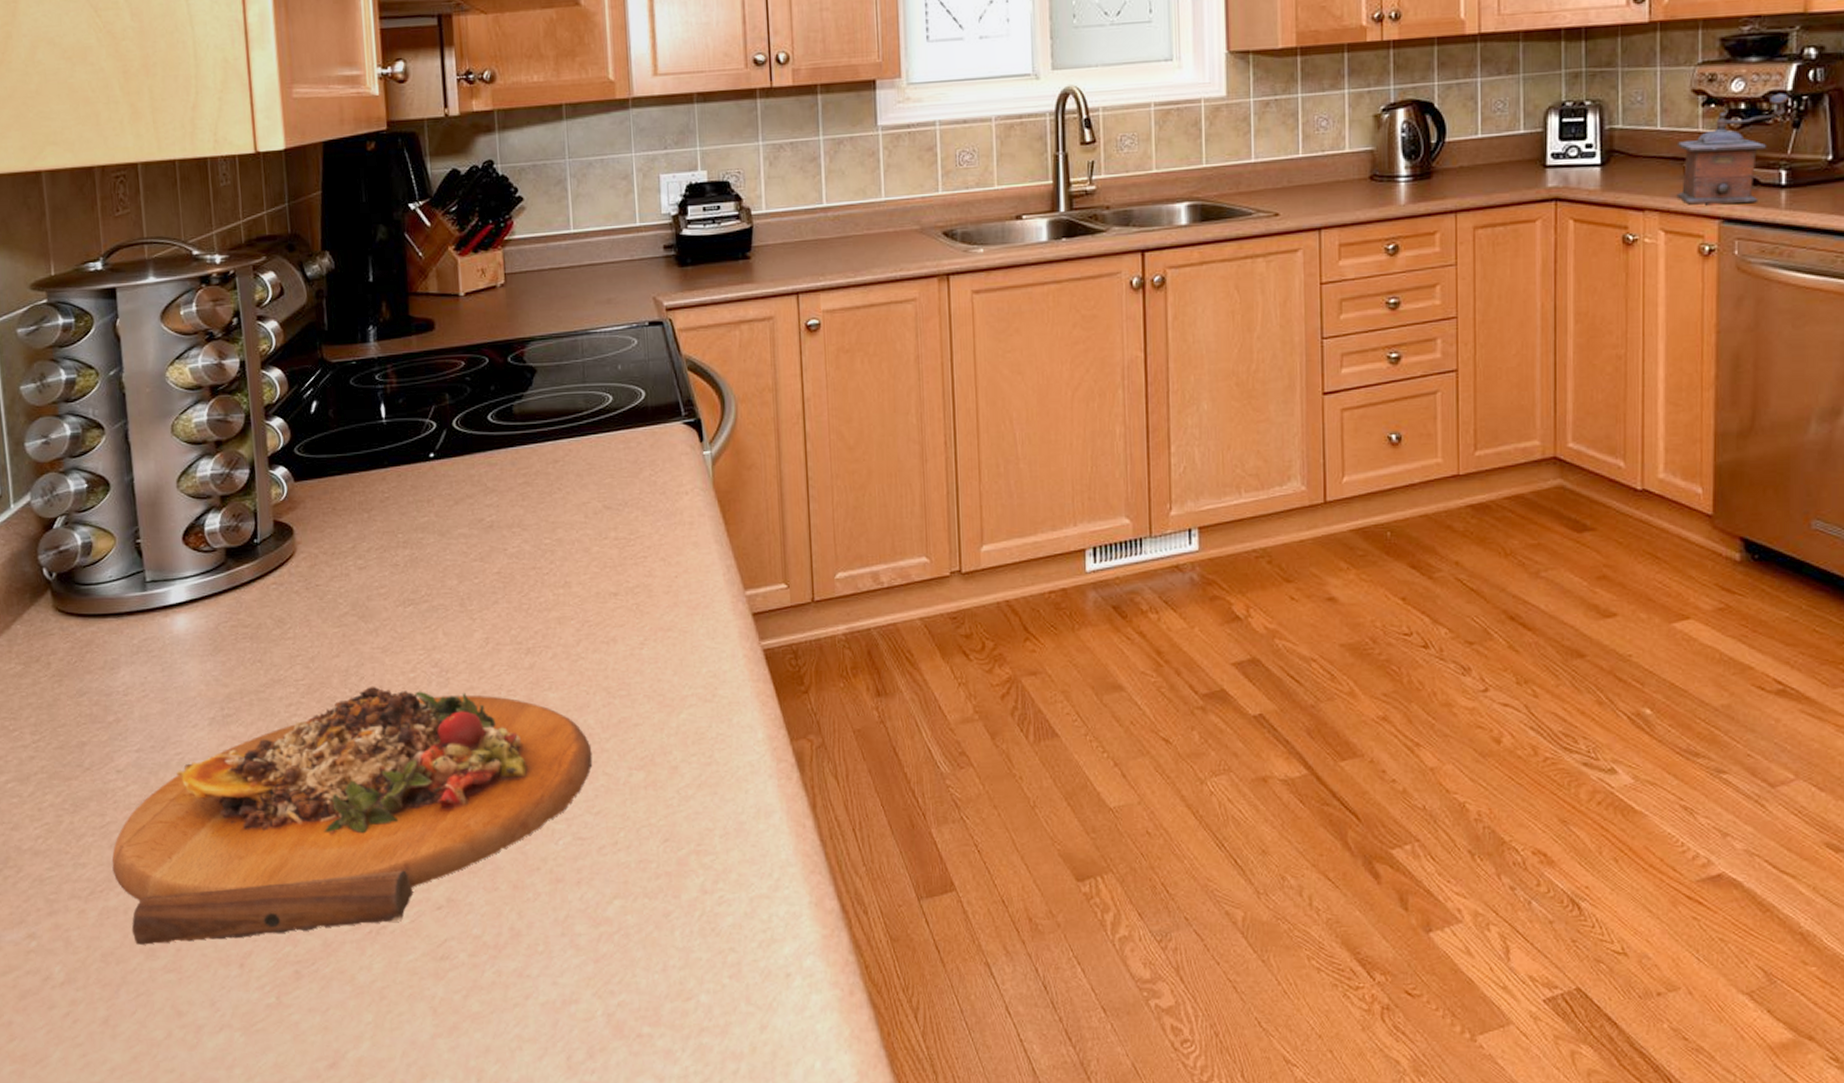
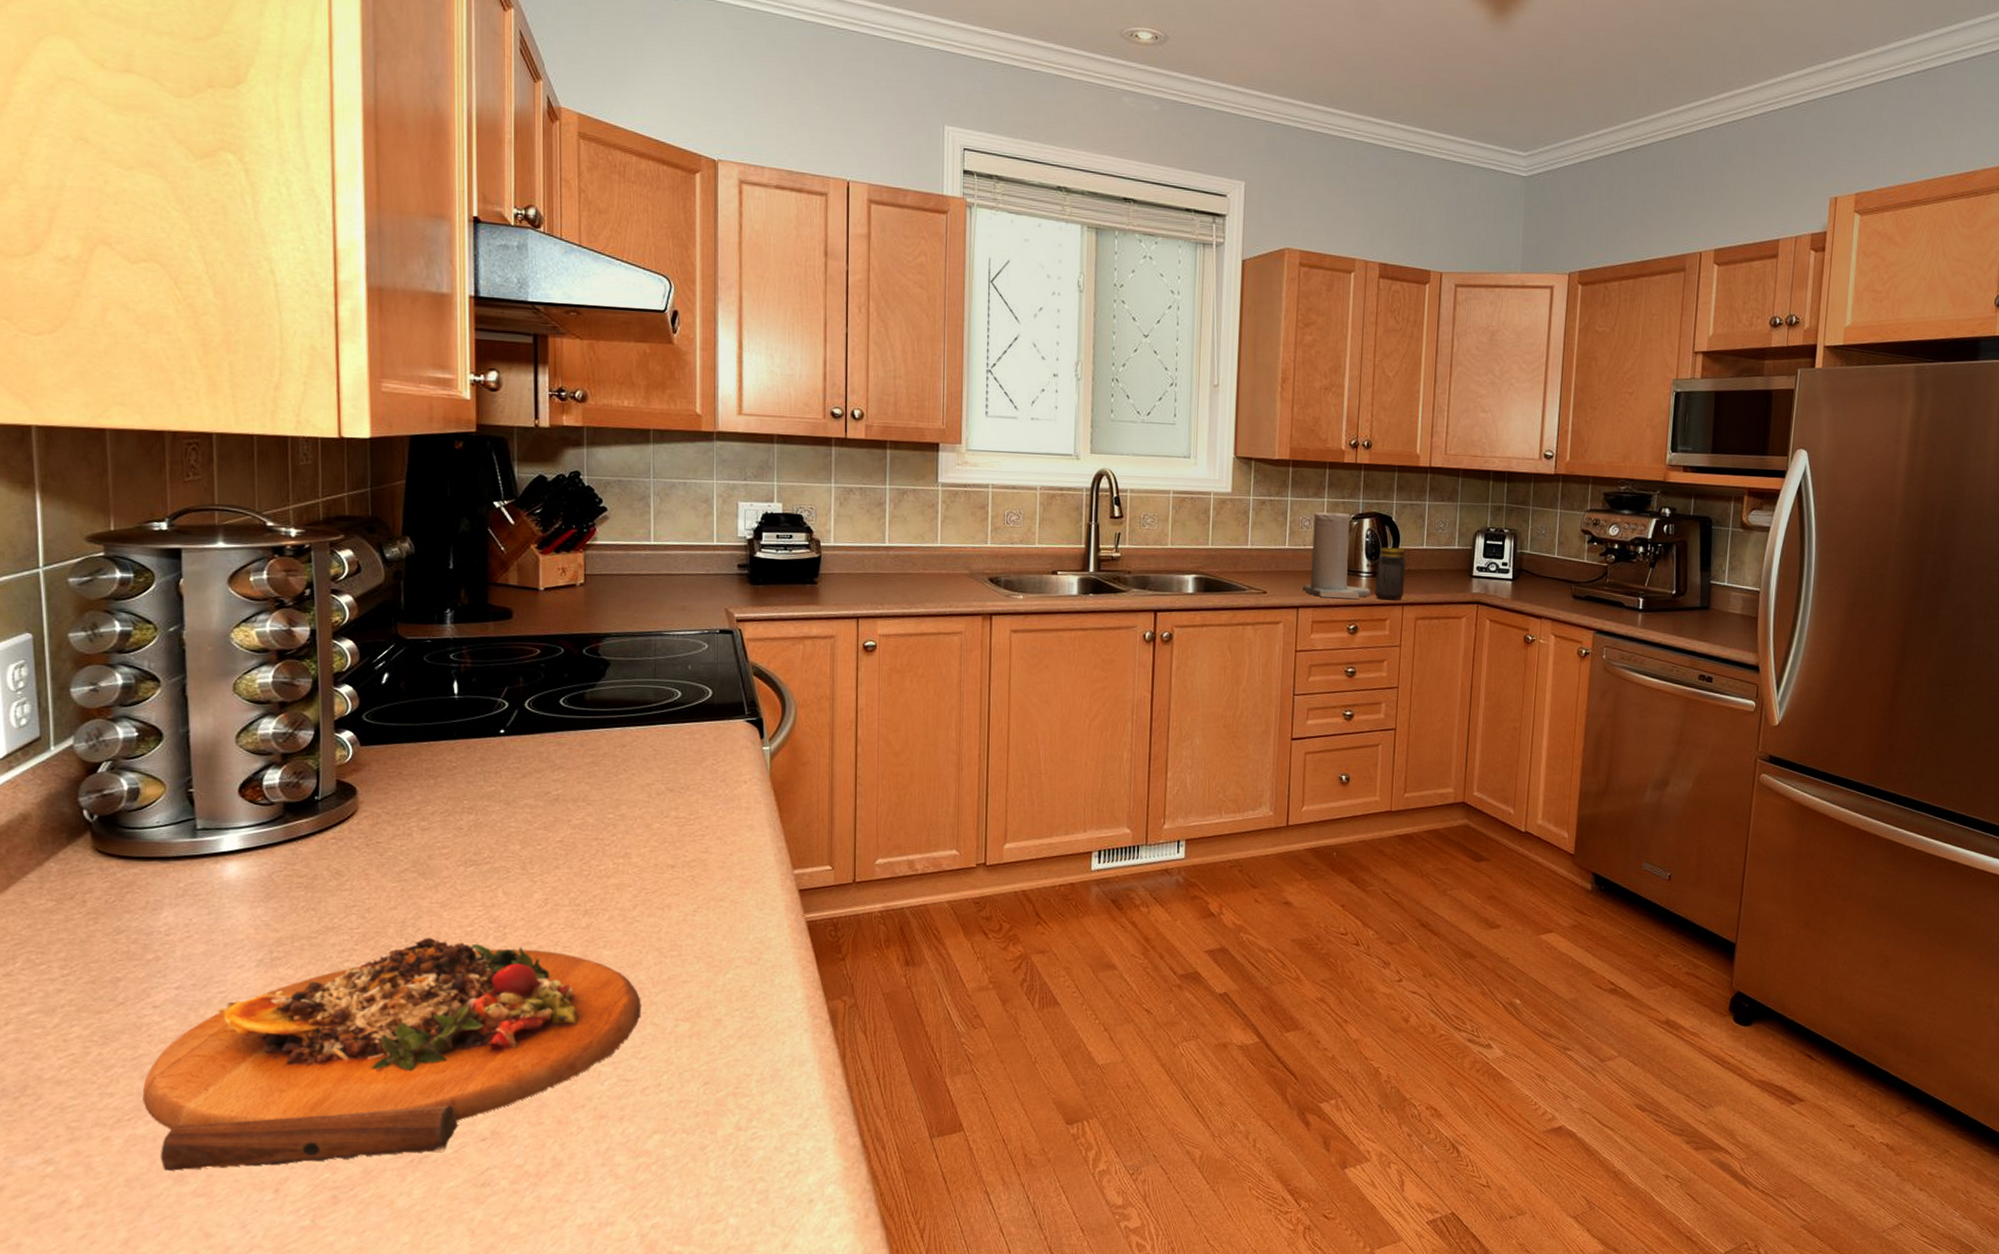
paper towel: none [1324,105,1411,214] -> present [1303,512,1370,600]
jar: none [1417,140,1457,209] -> present [1375,547,1406,601]
coffee grinder: present [1676,93,1789,205] -> none [1565,539,1649,621]

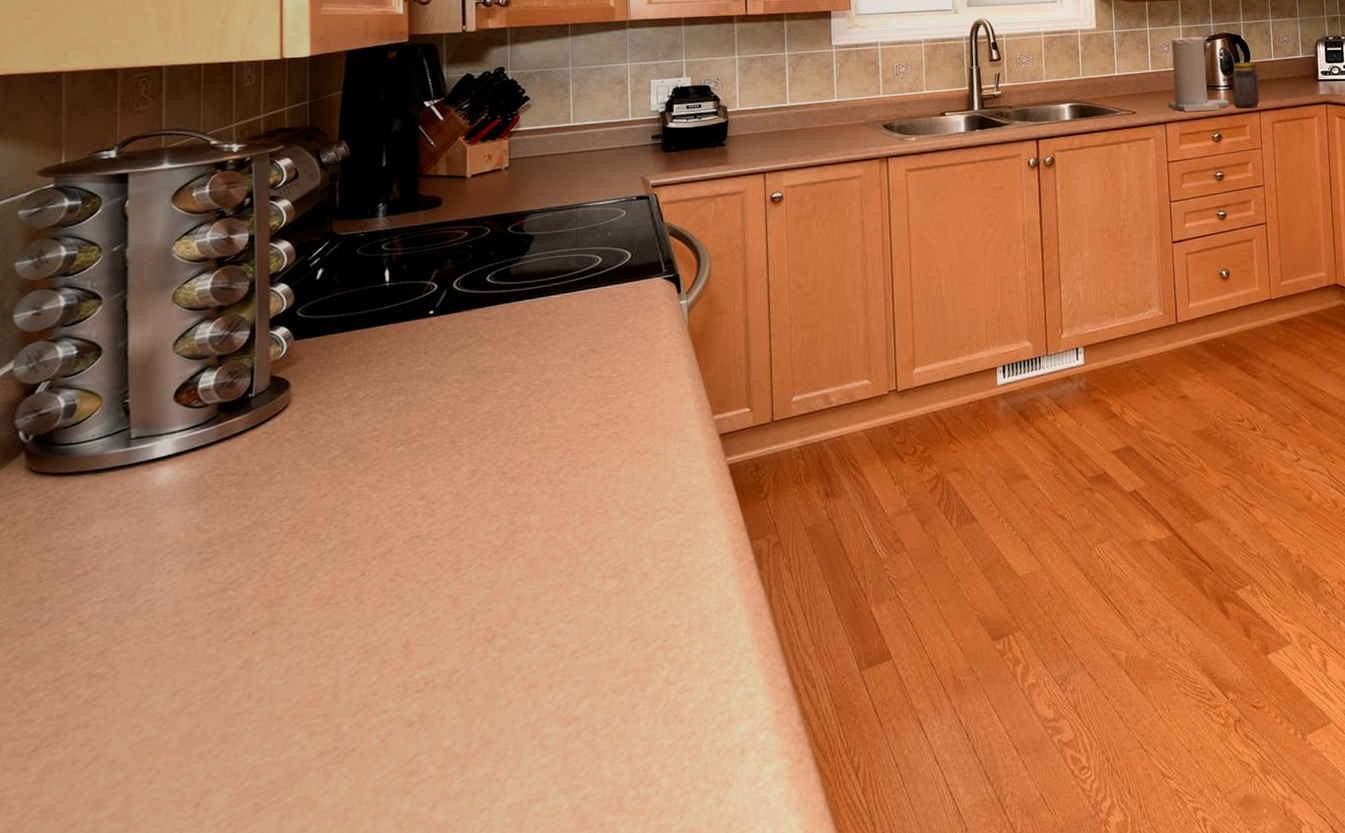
cutting board: present [142,937,641,1171] -> none [62,520,569,797]

